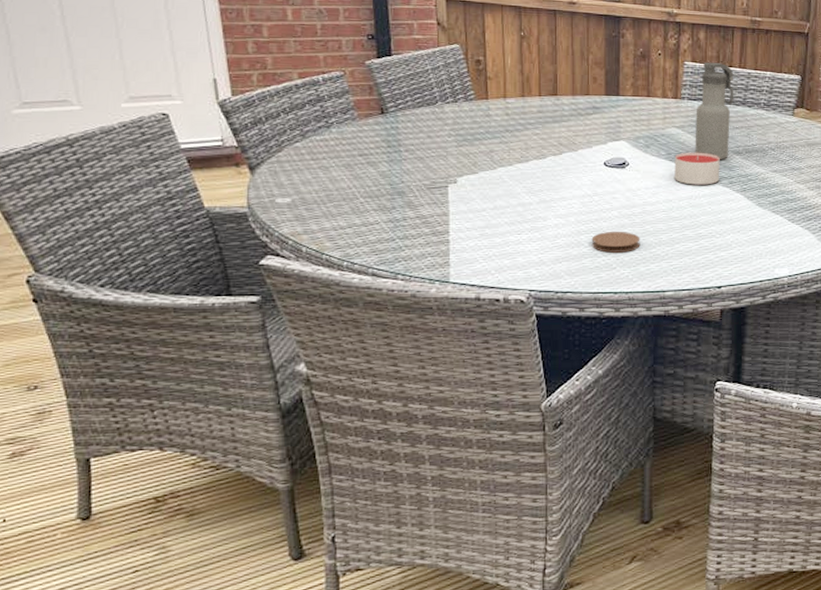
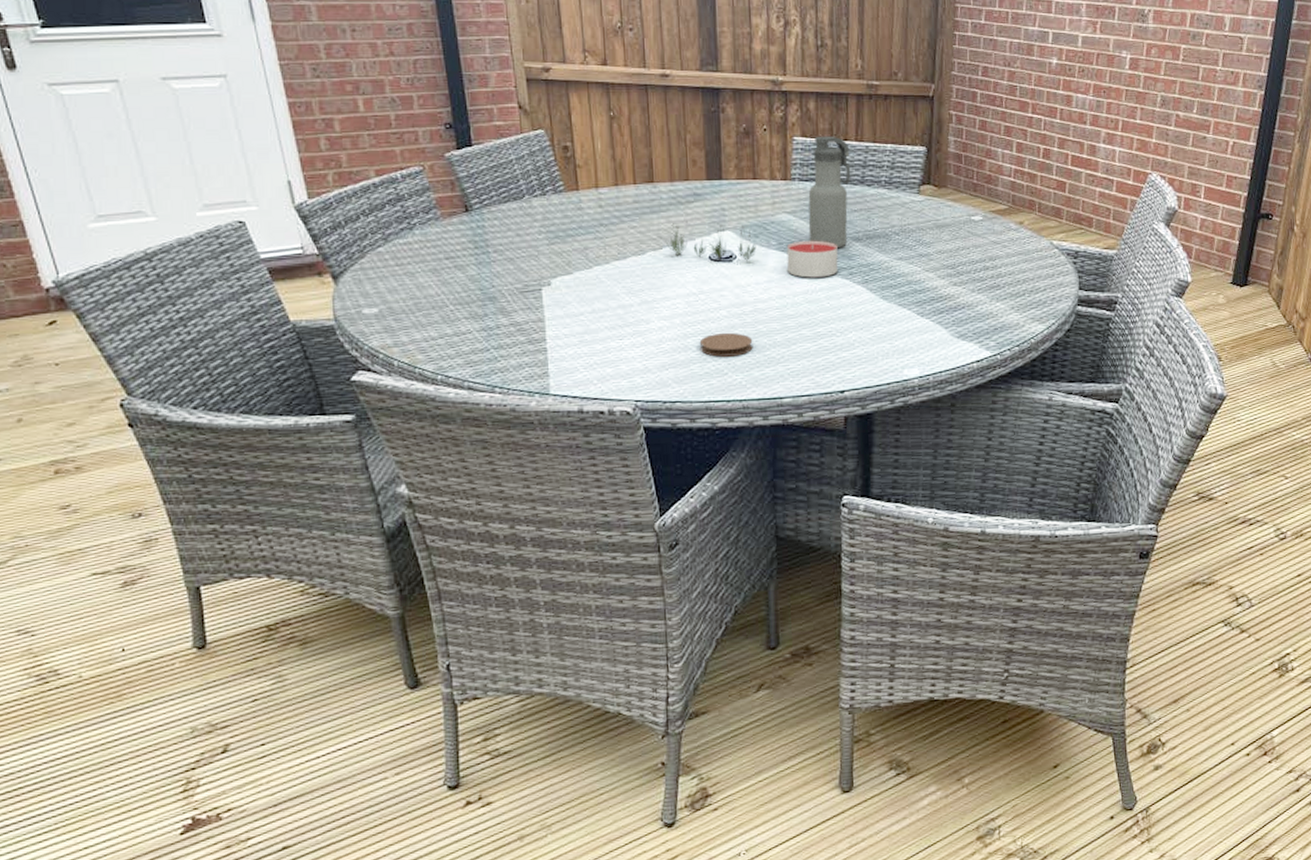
plant: none [565,130,647,168] -> present [665,220,757,261]

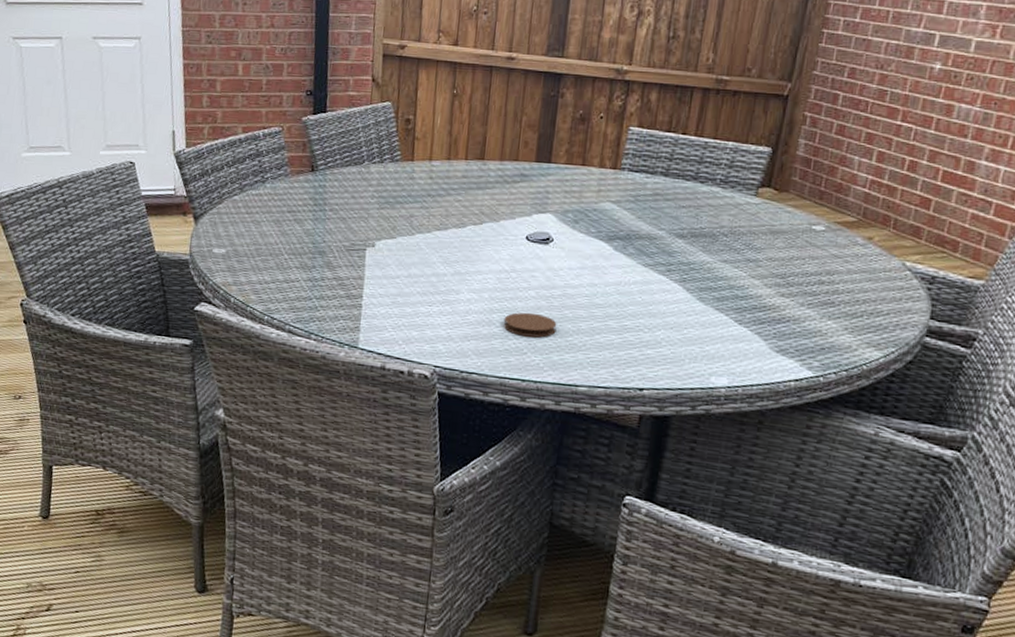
plant: present [665,220,757,261] -> none [486,199,575,245]
candle: present [786,240,838,278] -> none [603,231,659,271]
water bottle: present [808,136,851,249] -> none [630,128,687,244]

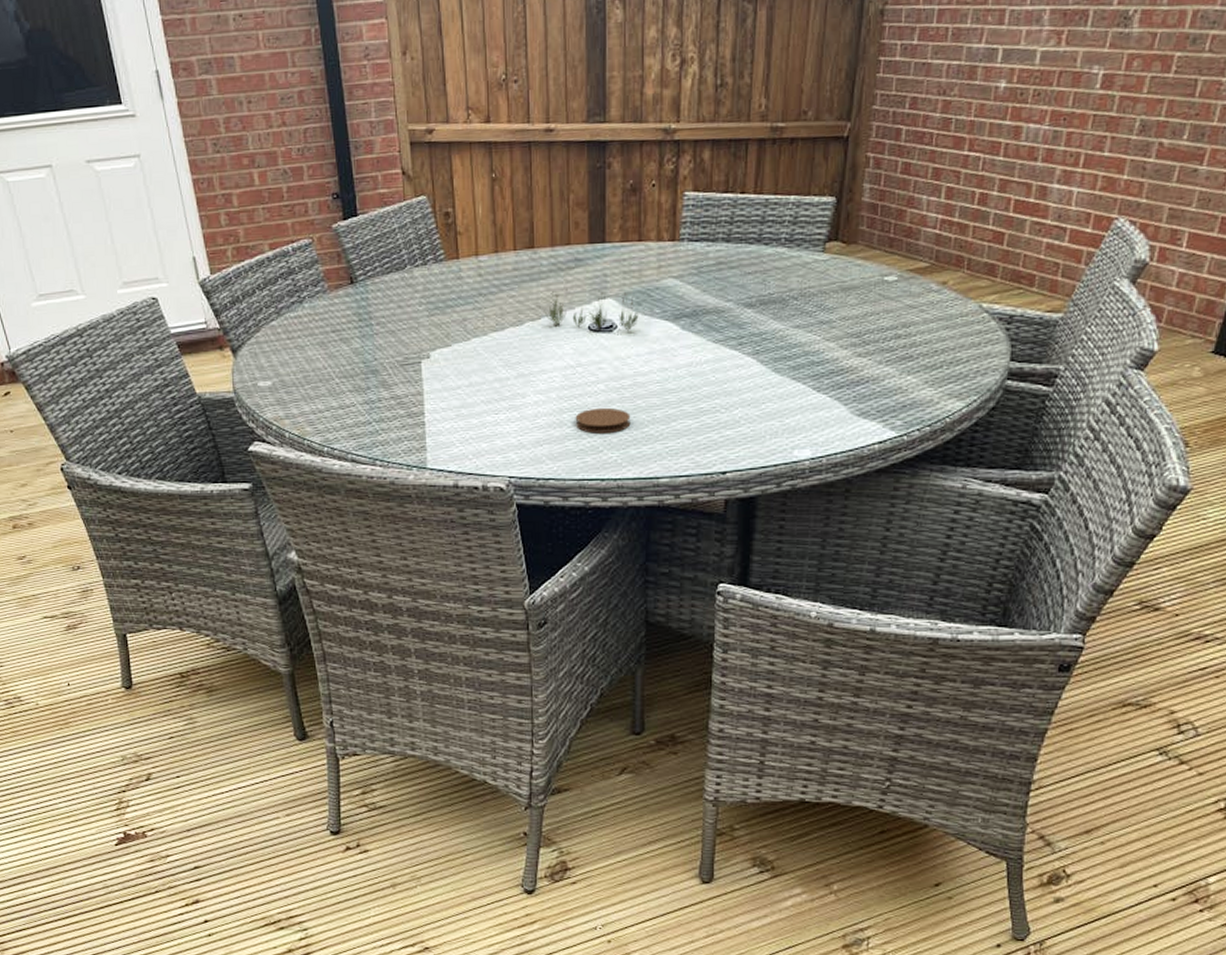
plant: none [486,199,575,245] -> present [544,288,639,331]

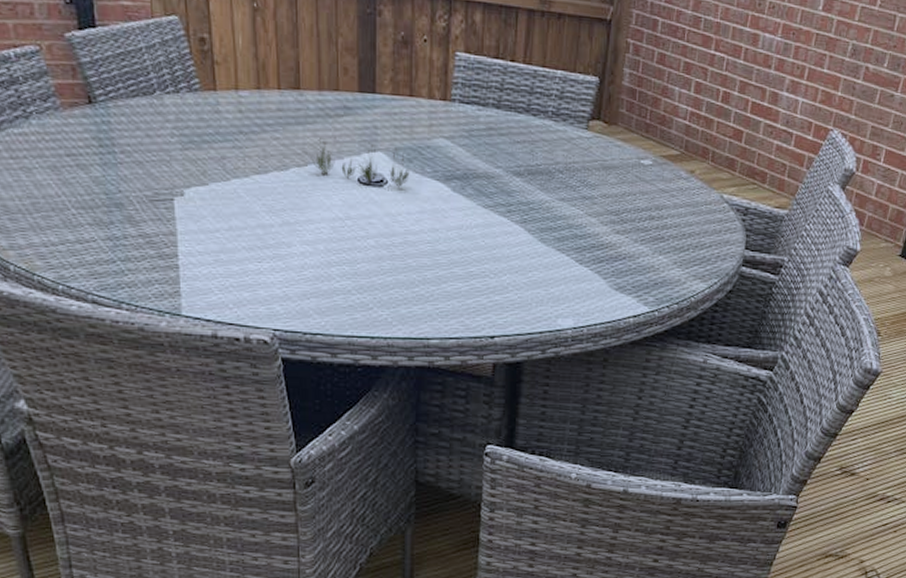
coaster: present [575,407,631,433] -> none [344,263,401,291]

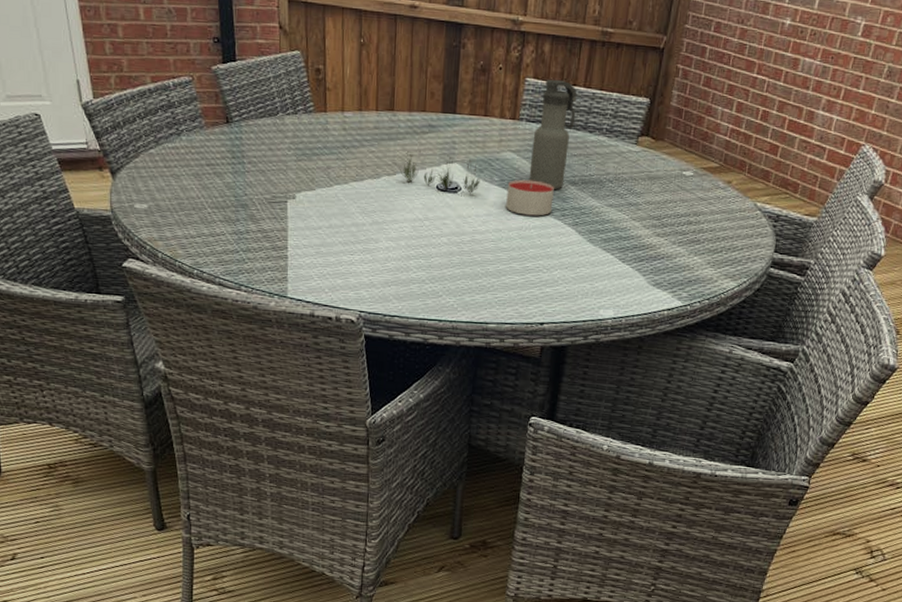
candle: none [442,170,497,213] -> present [506,179,554,216]
water bottle: none [467,54,517,183] -> present [529,79,577,190]

